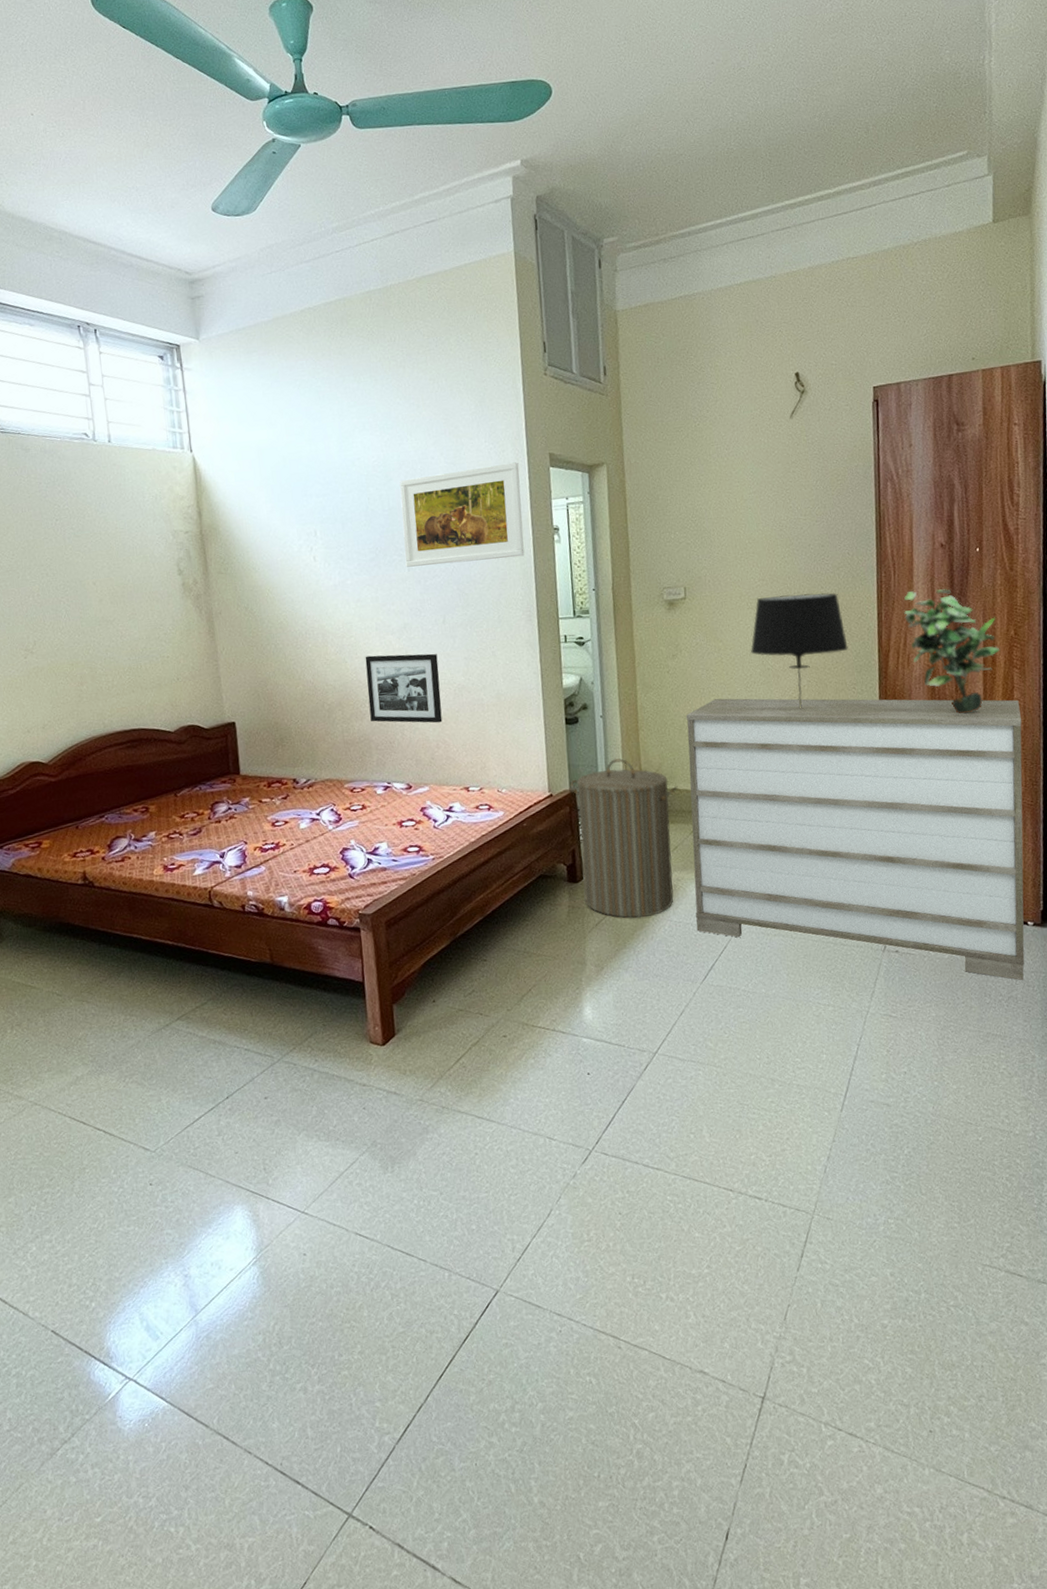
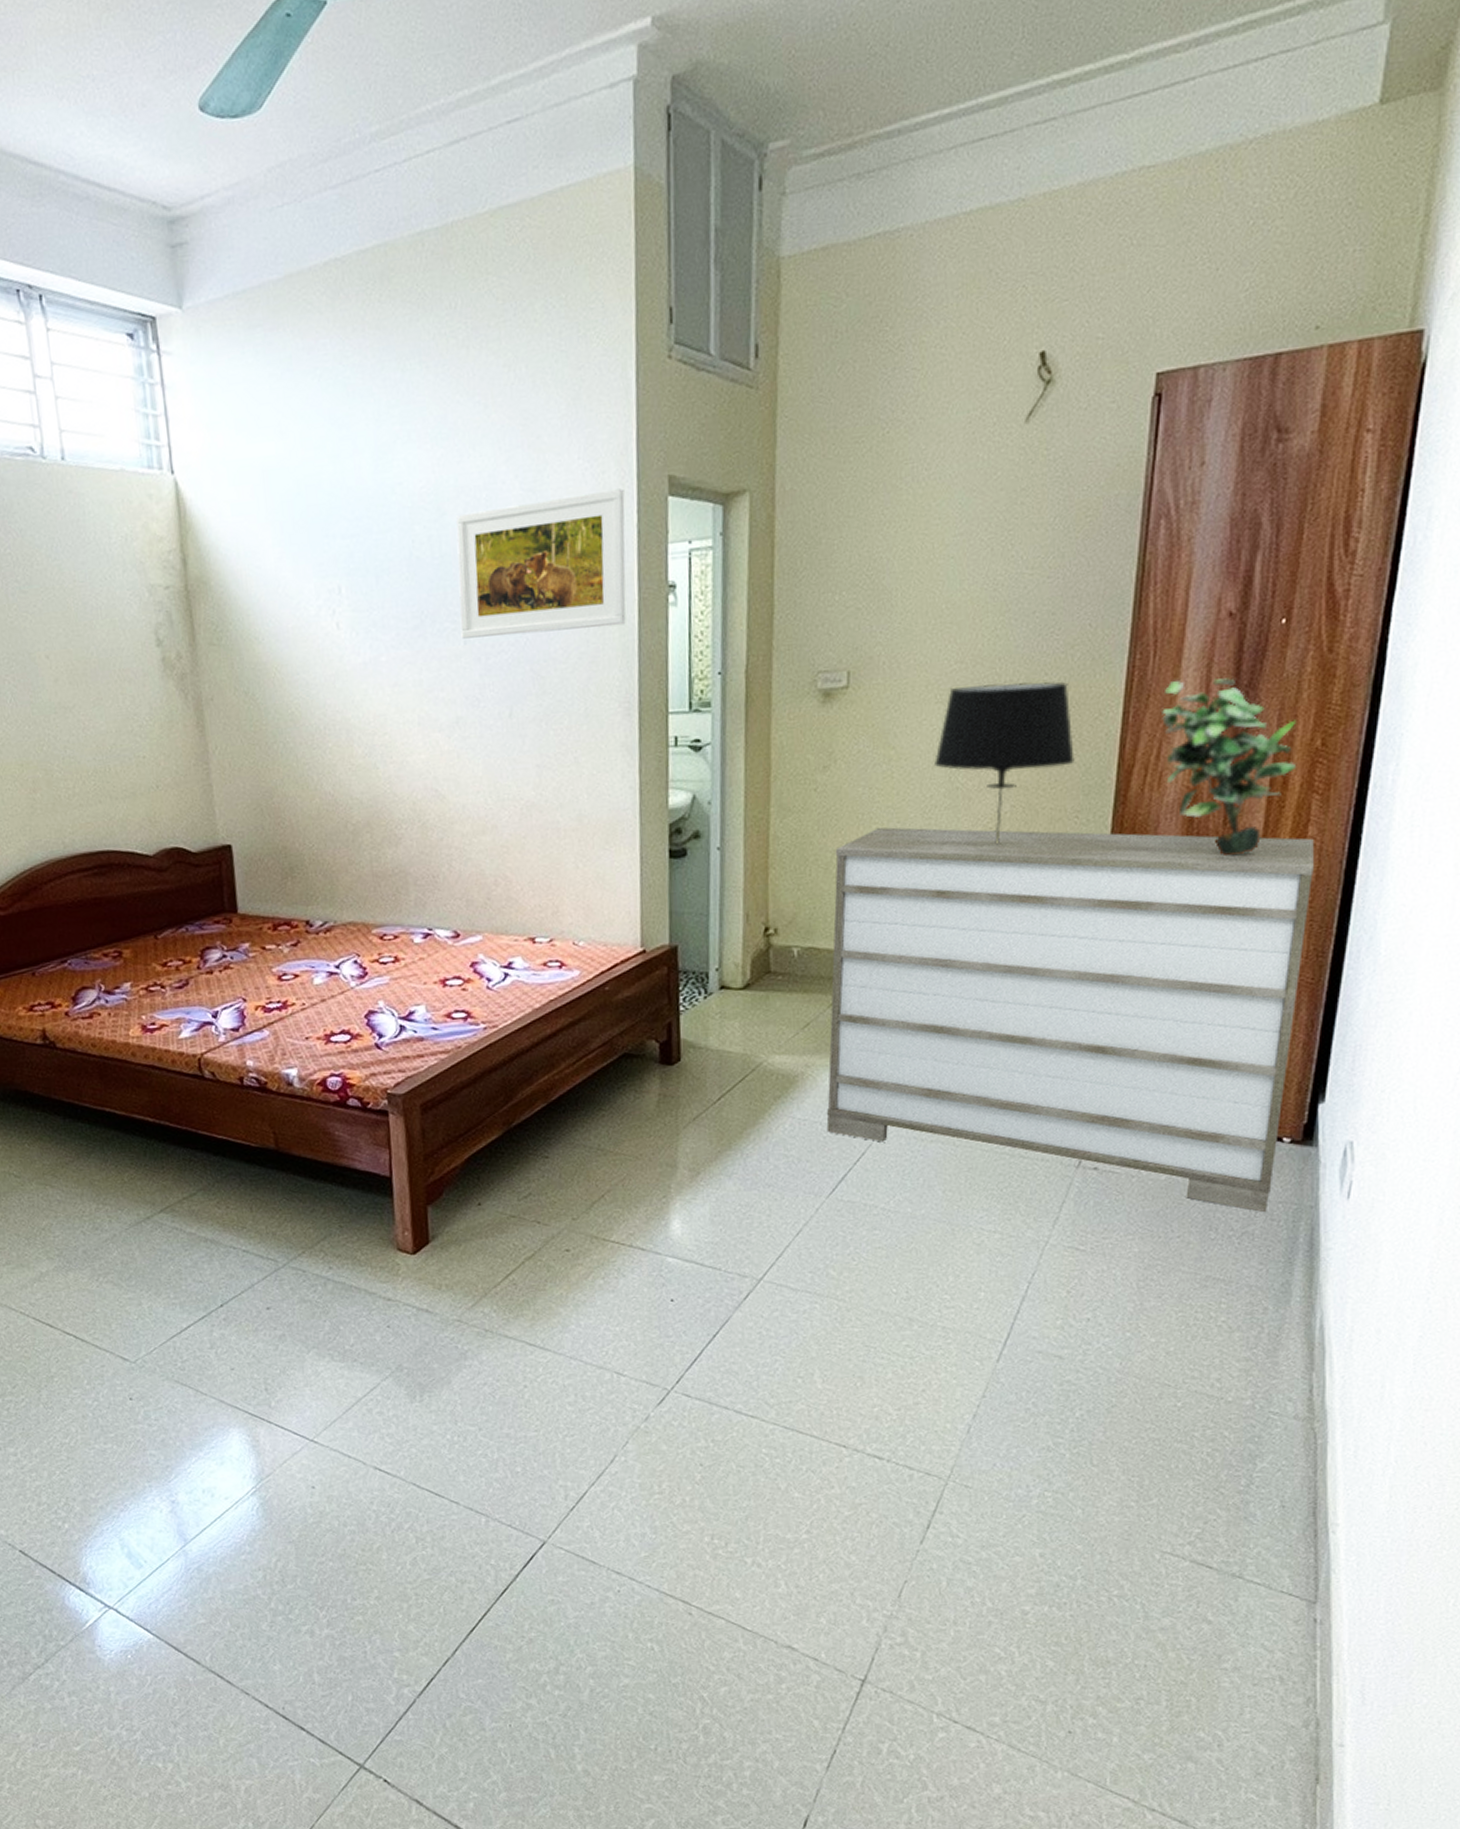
picture frame: present [365,653,443,723] -> none [402,758,504,853]
laundry hamper: present [570,758,678,918] -> none [670,904,817,1113]

